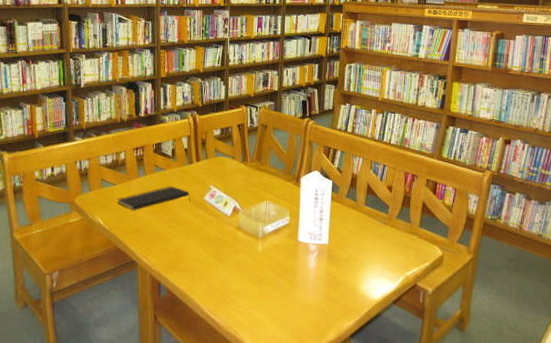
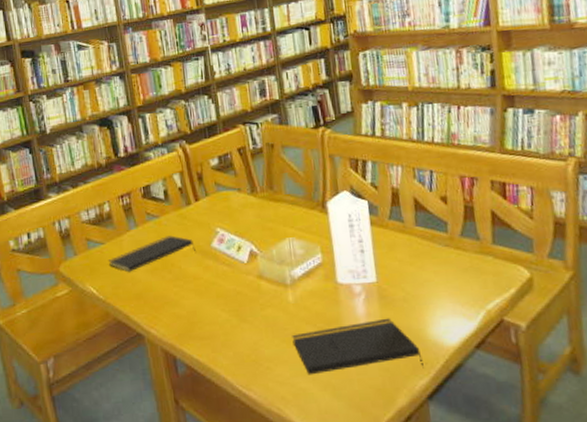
notepad: none [255,272,352,314] -> present [292,318,424,375]

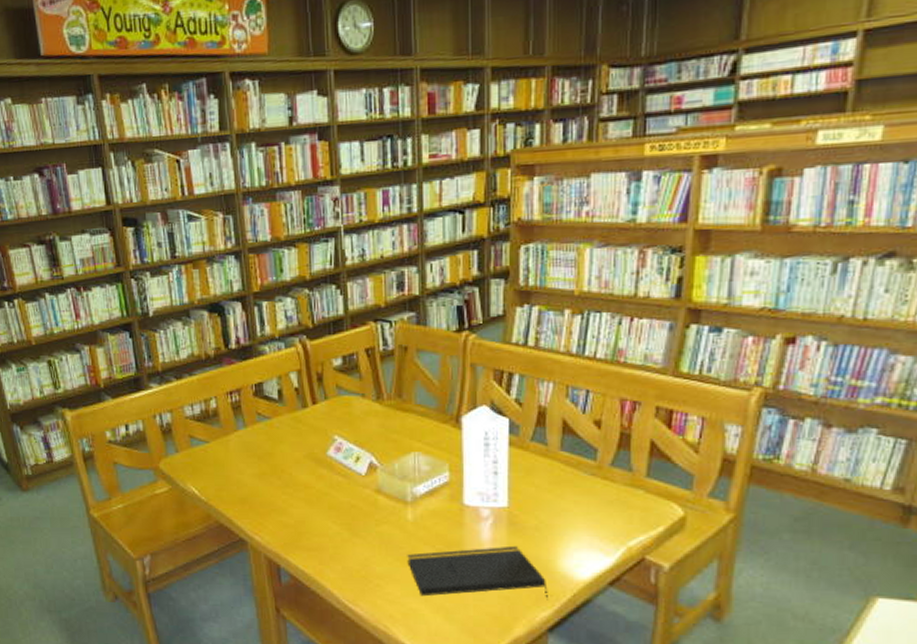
notepad: present [108,235,196,273] -> none [212,440,309,475]

